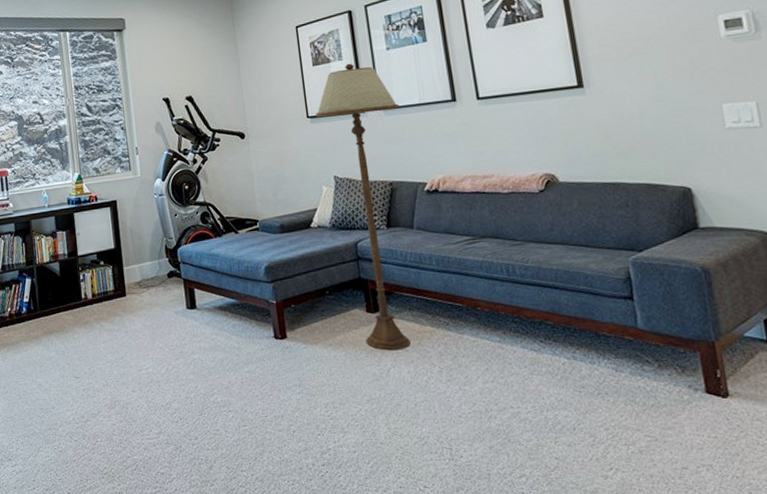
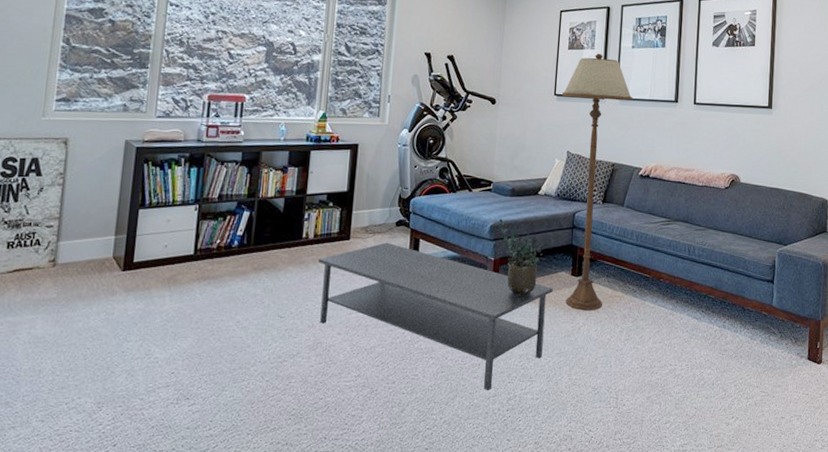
coffee table: none [101,295,351,444] -> present [319,242,553,390]
potted plant: none [273,259,333,339] -> present [499,219,548,295]

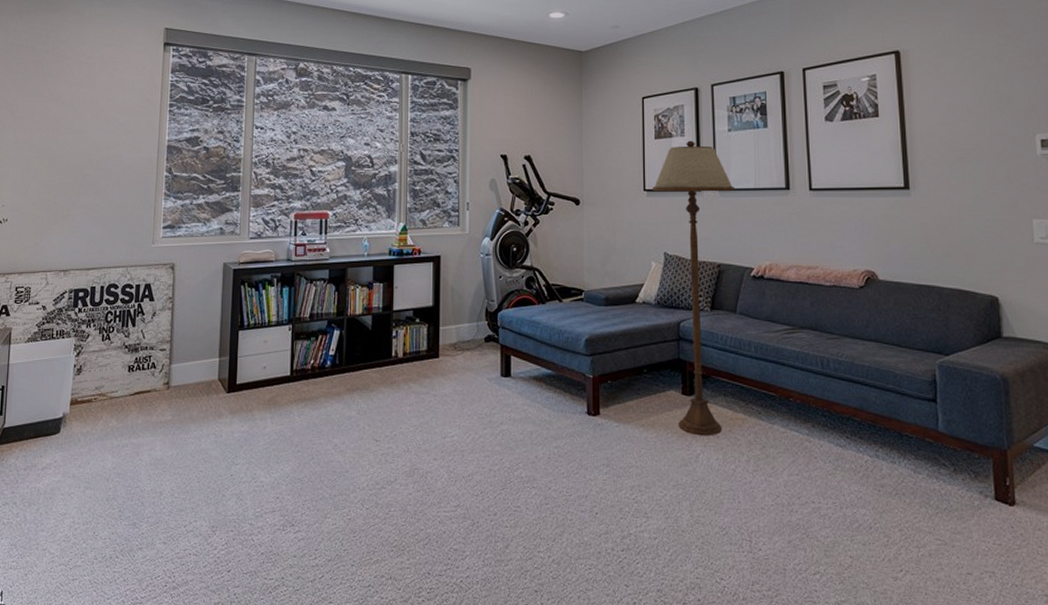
coffee table: present [319,242,553,390] -> none [410,359,662,527]
potted plant: present [499,219,548,295] -> none [595,332,652,417]

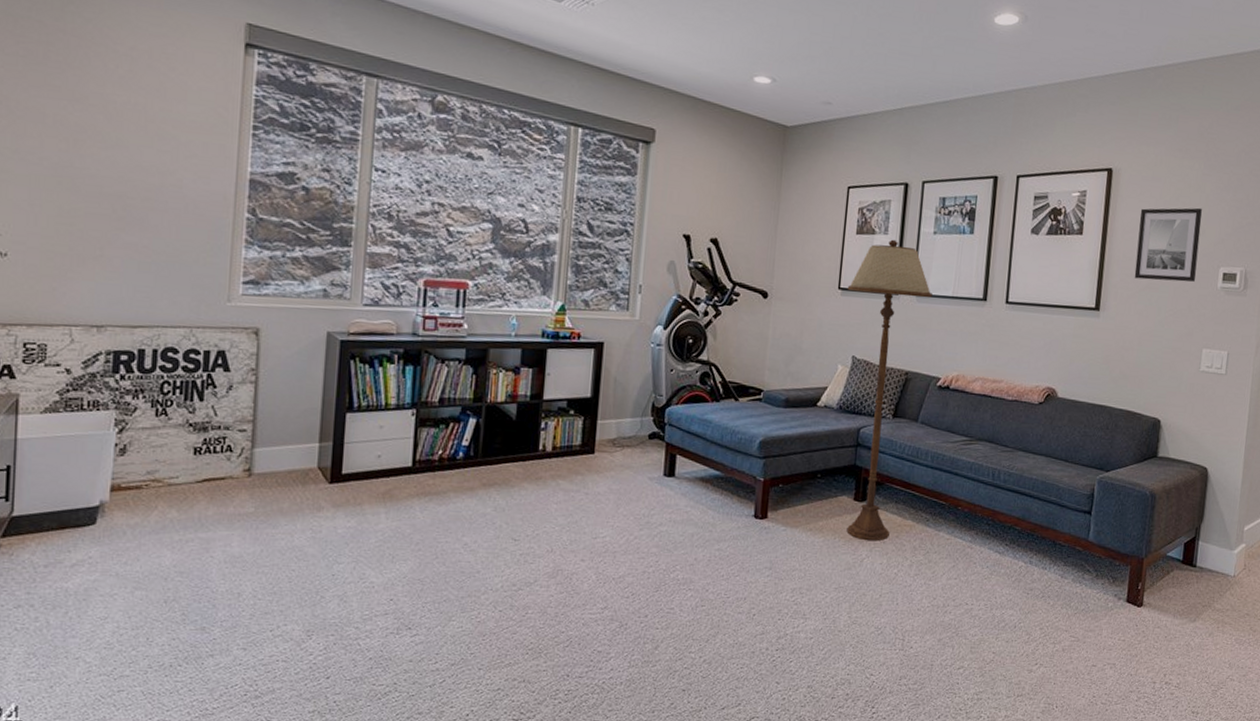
wall art: none [936,77,1011,154] -> present [1134,207,1202,282]

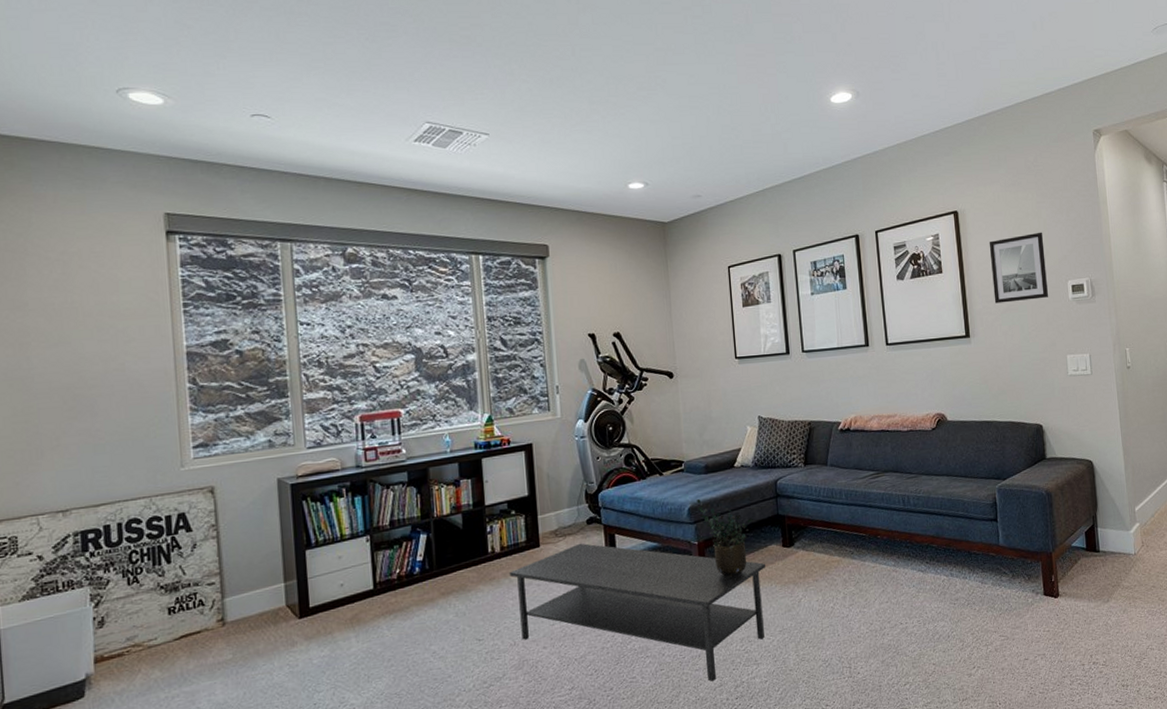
coffee table: none [558,457,832,627] -> present [510,543,765,682]
potted plant: none [769,434,827,522] -> present [697,499,753,577]
floor lamp: present [846,239,932,542] -> none [743,306,820,582]

